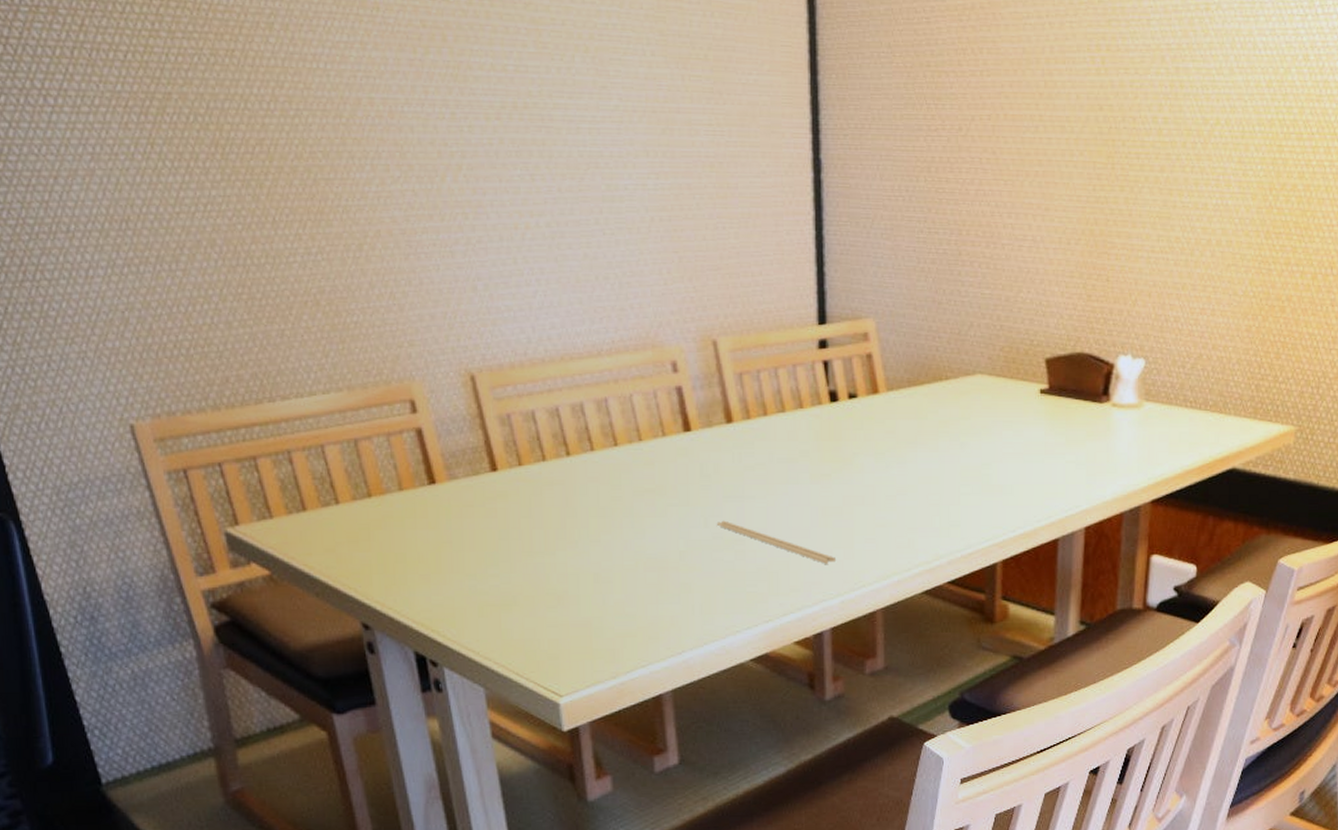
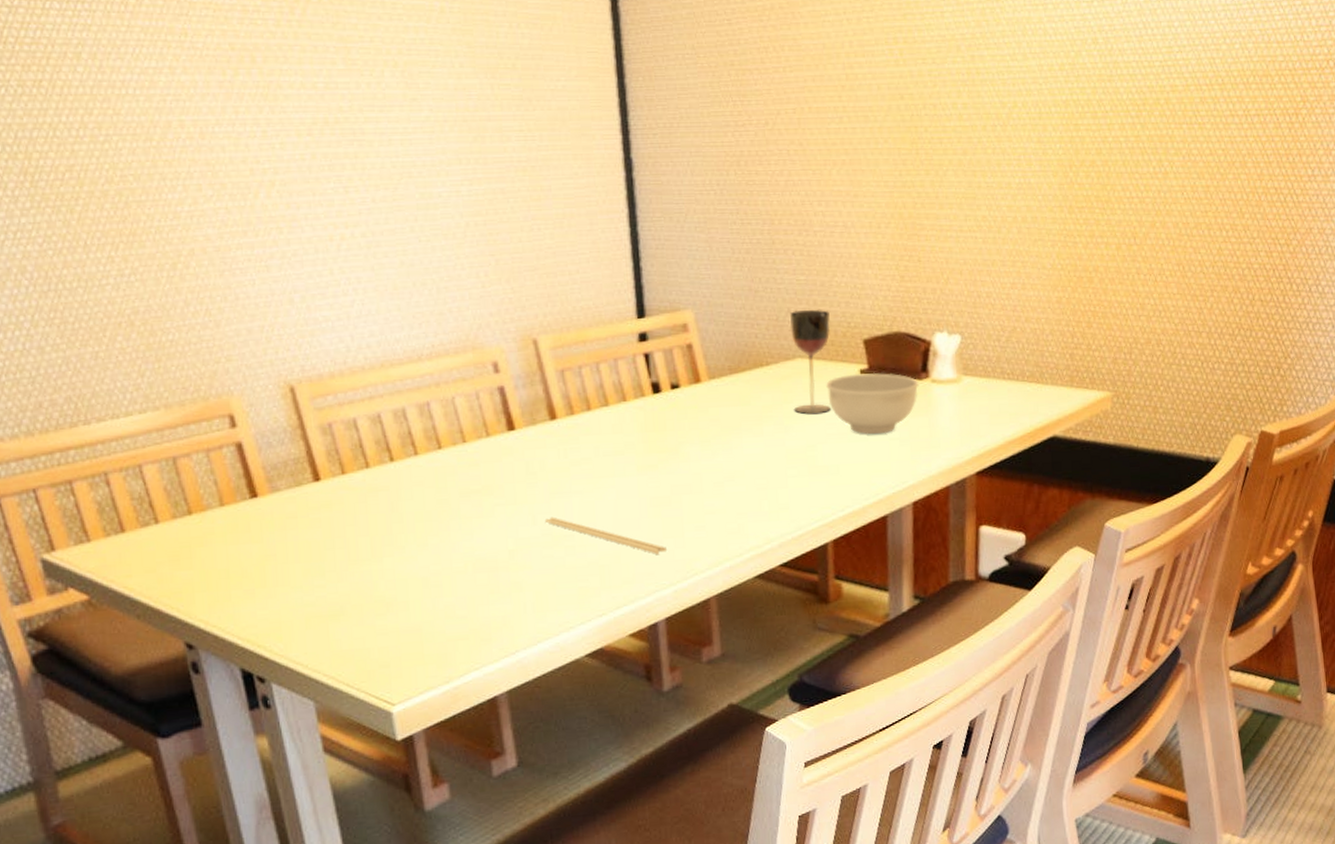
wineglass: none [971,324,1013,432] -> present [790,309,830,415]
soup bowl: none [1005,392,1099,456] -> present [826,372,919,434]

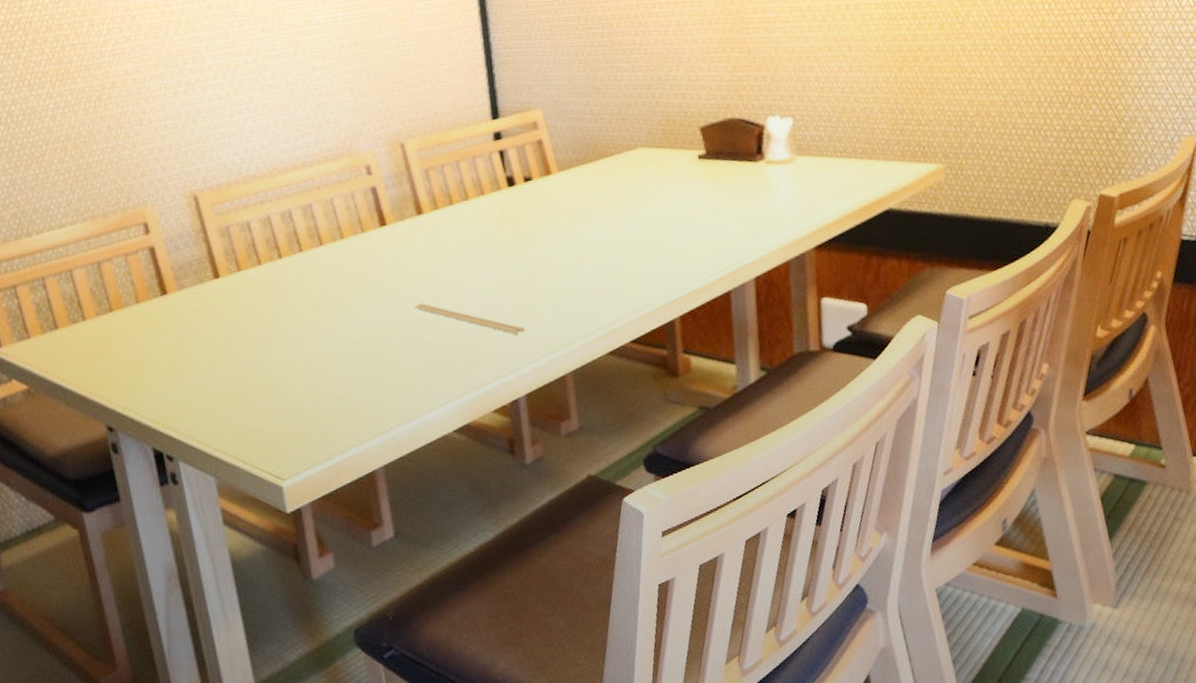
wineglass: present [790,309,830,415] -> none [631,101,672,199]
soup bowl: present [826,372,919,434] -> none [667,157,755,215]

